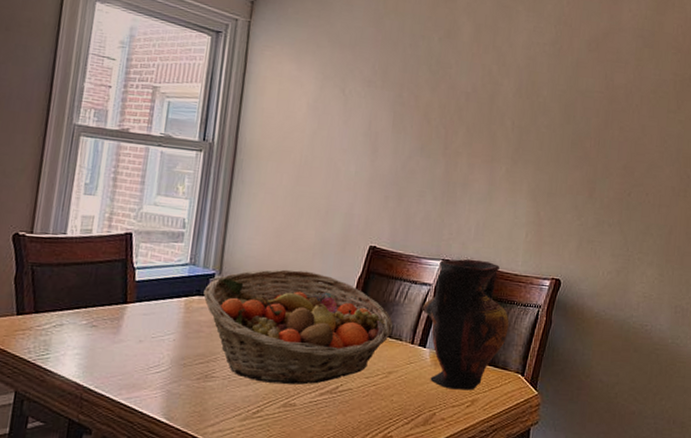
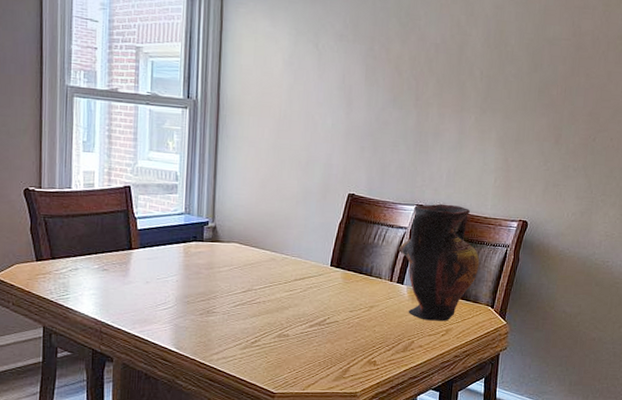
fruit basket: present [203,269,394,385] -> none [200,216,373,318]

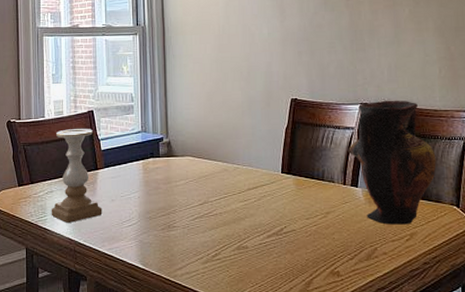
candle holder: none [74,203,135,303] -> present [51,129,103,223]

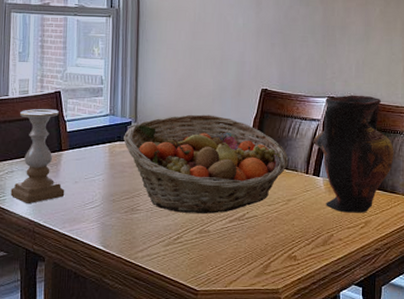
fruit basket: none [156,127,324,229] -> present [124,114,289,214]

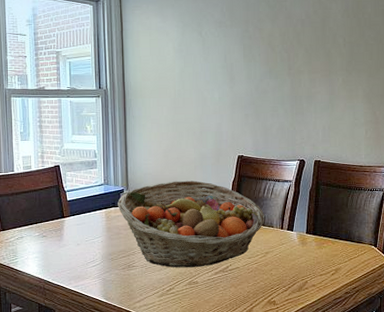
candle holder: present [10,109,65,203] -> none [22,182,69,264]
vase: present [313,95,394,213] -> none [286,157,360,262]

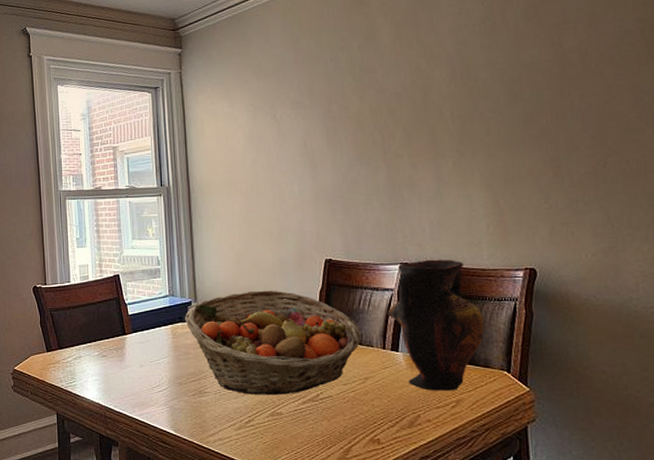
vase: none [286,157,360,262] -> present [387,259,485,391]

